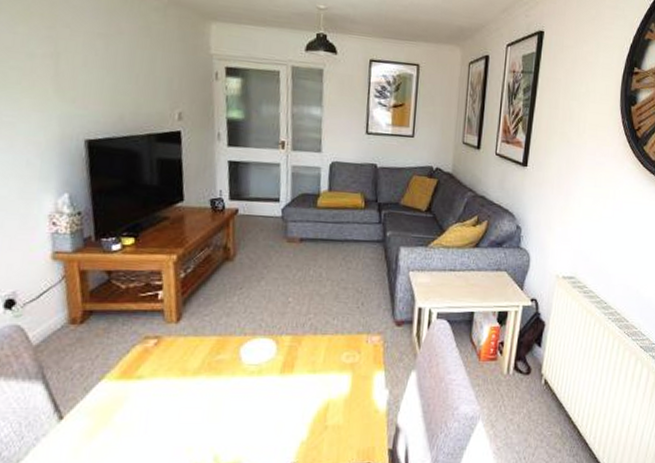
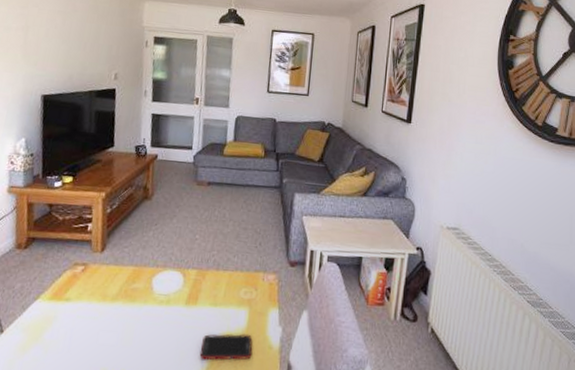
cell phone: none [298,400,357,430] -> present [199,334,253,361]

